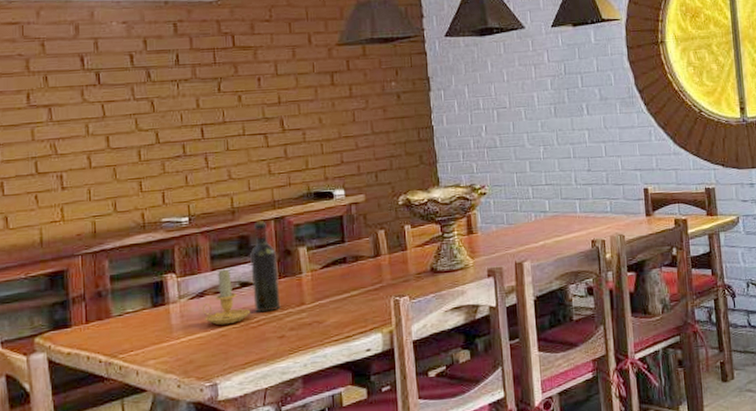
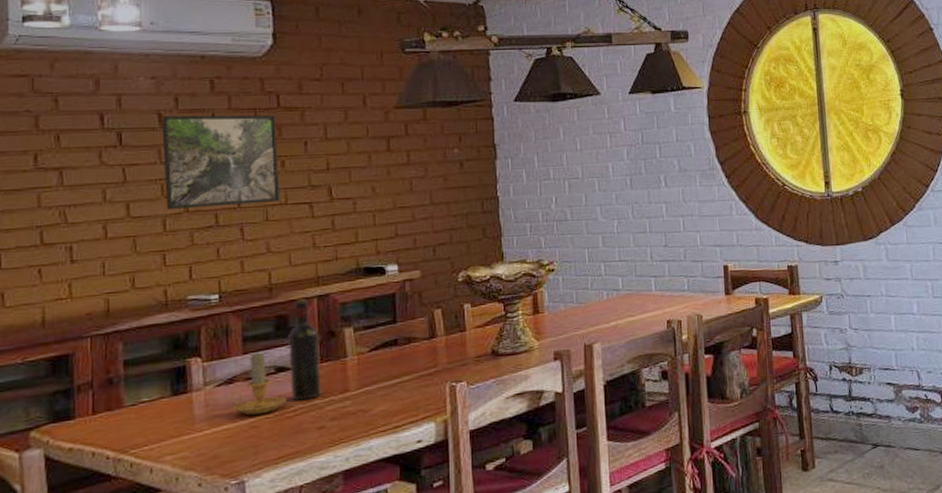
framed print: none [132,54,238,142] -> present [161,115,280,210]

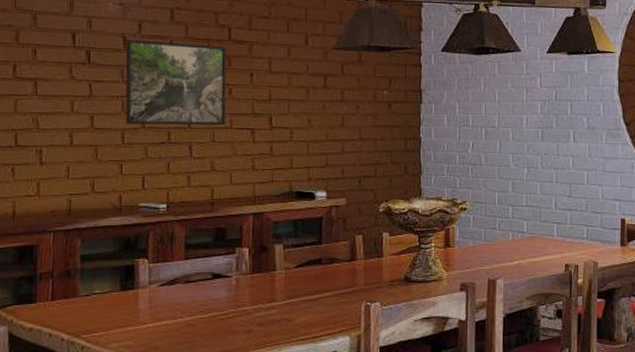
candle: present [231,351,287,416] -> none [172,258,221,315]
wine bottle: present [288,299,322,401] -> none [224,215,253,306]

